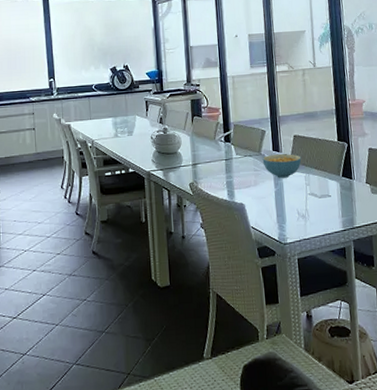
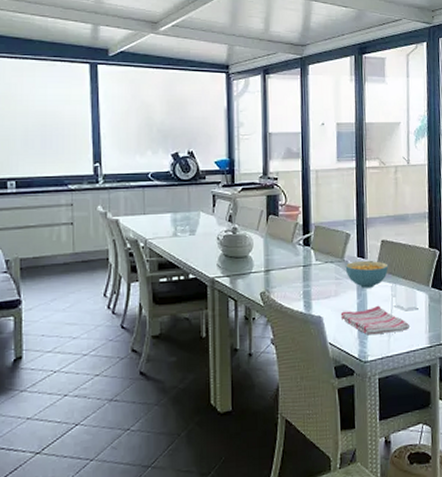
dish towel: none [260,193,324,219] -> present [340,305,409,334]

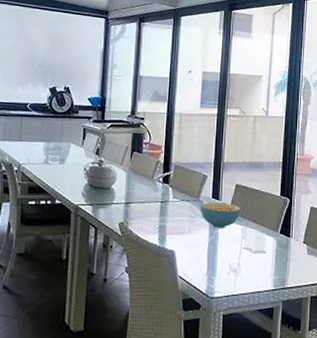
dish towel: present [340,305,409,334] -> none [192,245,256,273]

